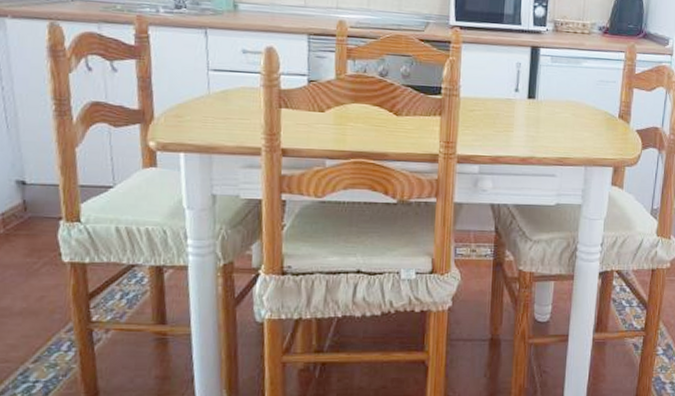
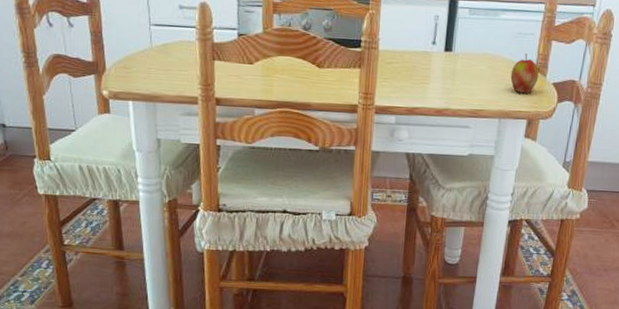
apple: none [594,100,623,141] -> present [510,53,540,94]

